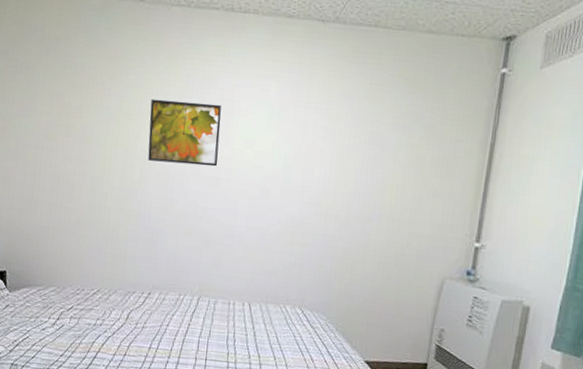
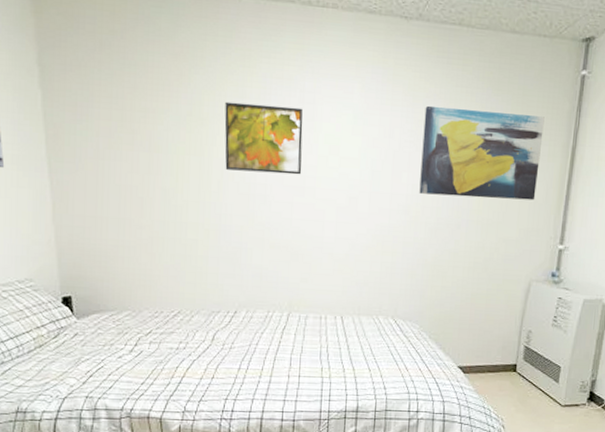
wall art: none [330,102,461,197] -> present [419,105,545,201]

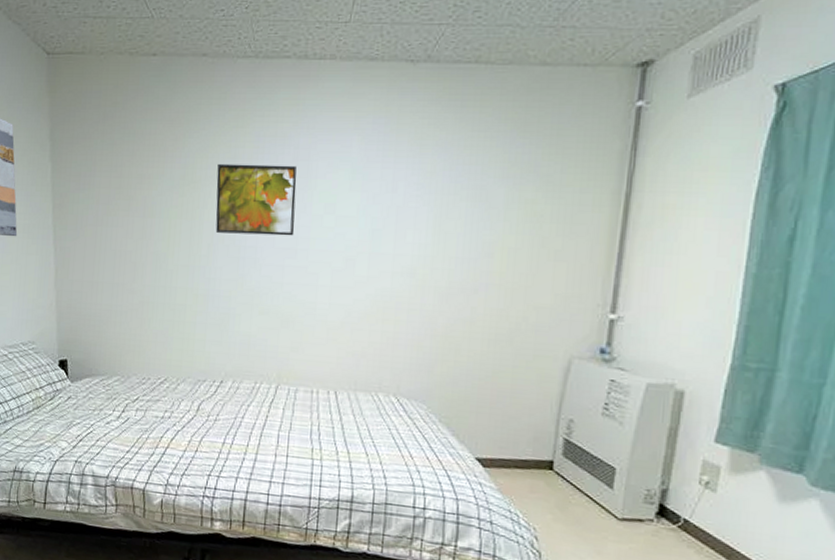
wall art: present [419,105,545,201] -> none [427,154,587,260]

